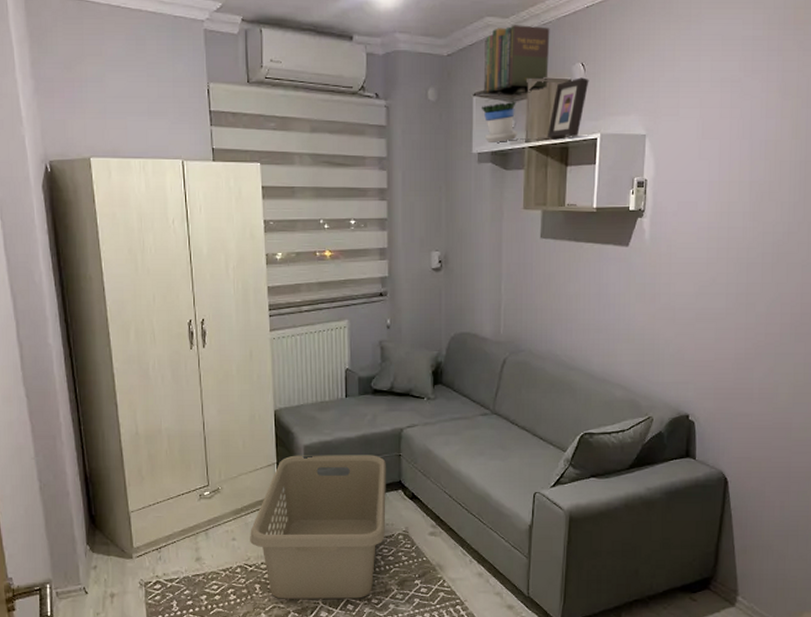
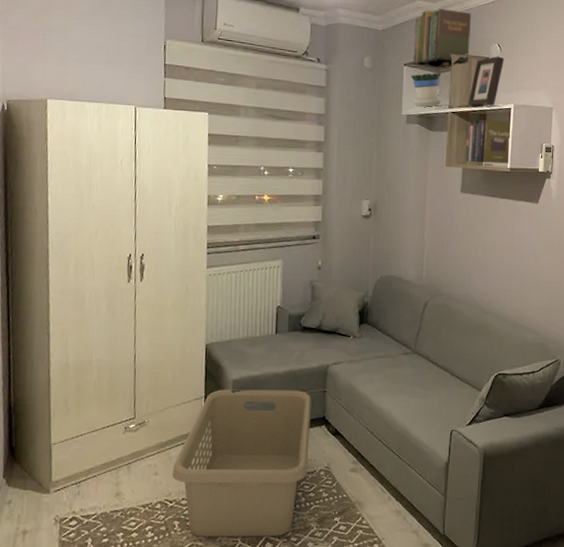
books: none [545,153,597,203] -> present [465,119,511,164]

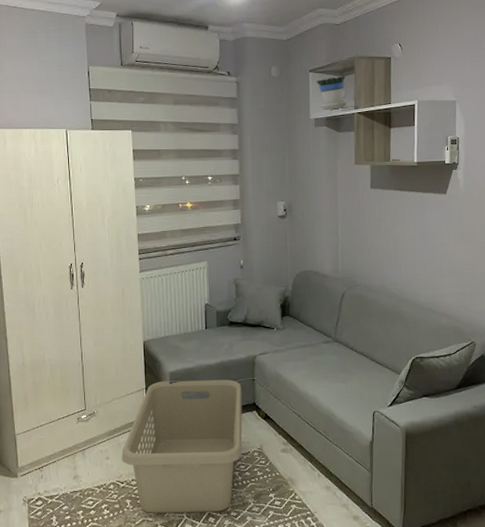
books: present [413,9,472,68] -> none [317,14,372,72]
books: present [465,119,511,164] -> none [372,117,416,159]
picture frame: present [467,56,505,108] -> none [372,55,406,106]

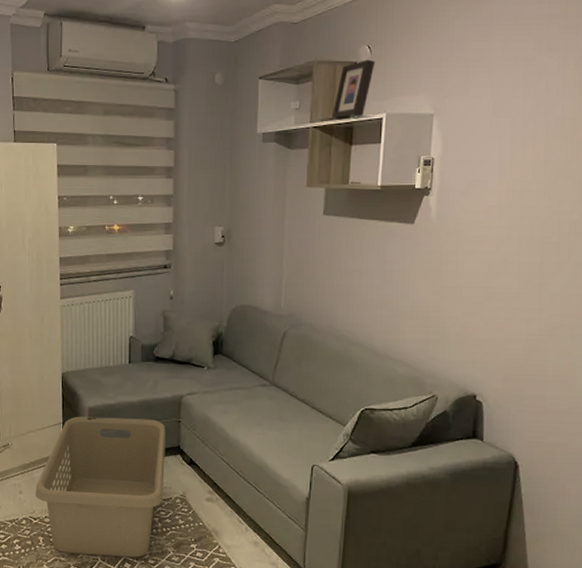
flowerpot: present [317,75,347,111] -> none [267,83,302,124]
picture frame: none [372,55,406,106] -> present [331,59,376,120]

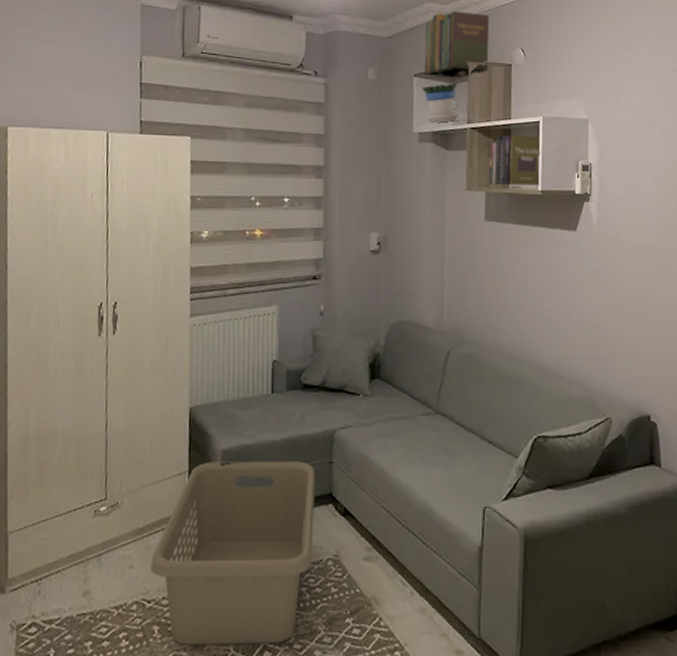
flowerpot: none [267,83,302,124] -> present [423,83,459,124]
books: none [269,11,337,79] -> present [424,11,490,78]
books: none [328,132,383,181] -> present [488,135,541,186]
picture frame: present [331,59,376,120] -> none [489,62,530,122]

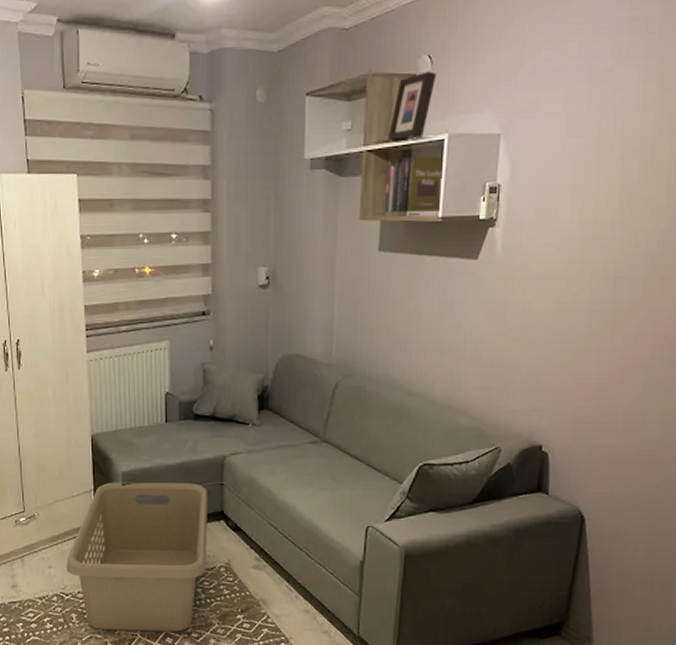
flowerpot: present [423,83,459,124] -> none [315,100,355,148]
books: present [424,11,490,78] -> none [317,14,393,95]
picture frame: none [489,62,530,122] -> present [387,71,437,142]

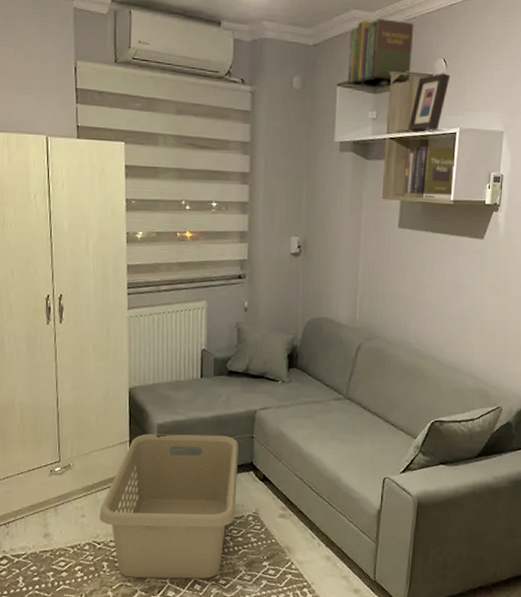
books: none [317,14,393,95] -> present [347,19,414,88]

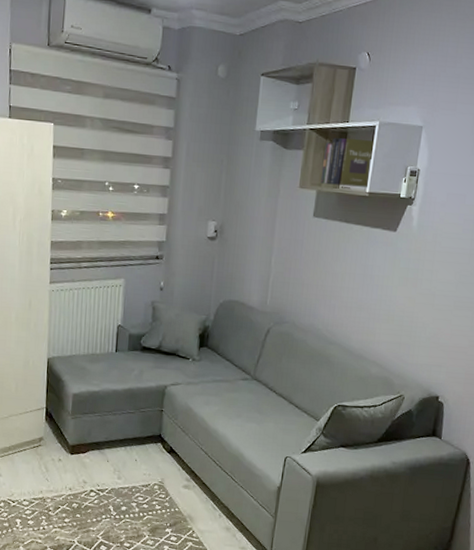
laundry basket: present [99,433,240,579] -> none [15,402,149,541]
books: present [347,19,414,88] -> none [271,10,340,79]
picture frame: present [407,73,451,132] -> none [328,66,373,124]

